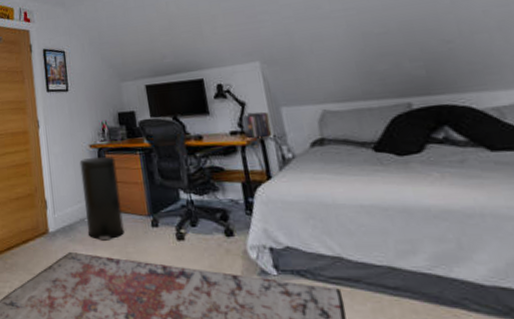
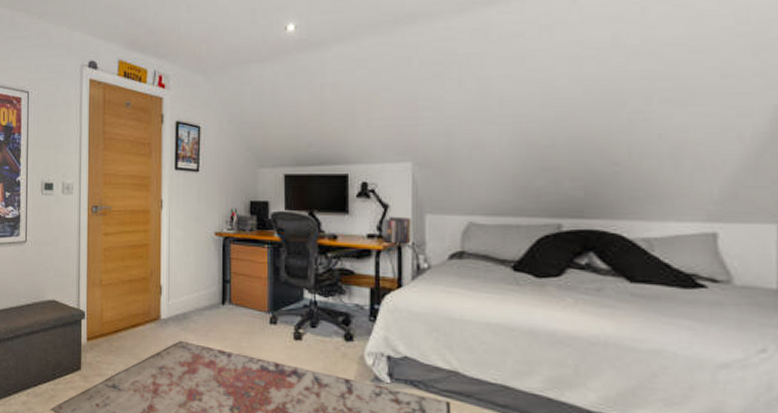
pedal bin: present [79,156,124,240] -> none [201,245,240,332]

